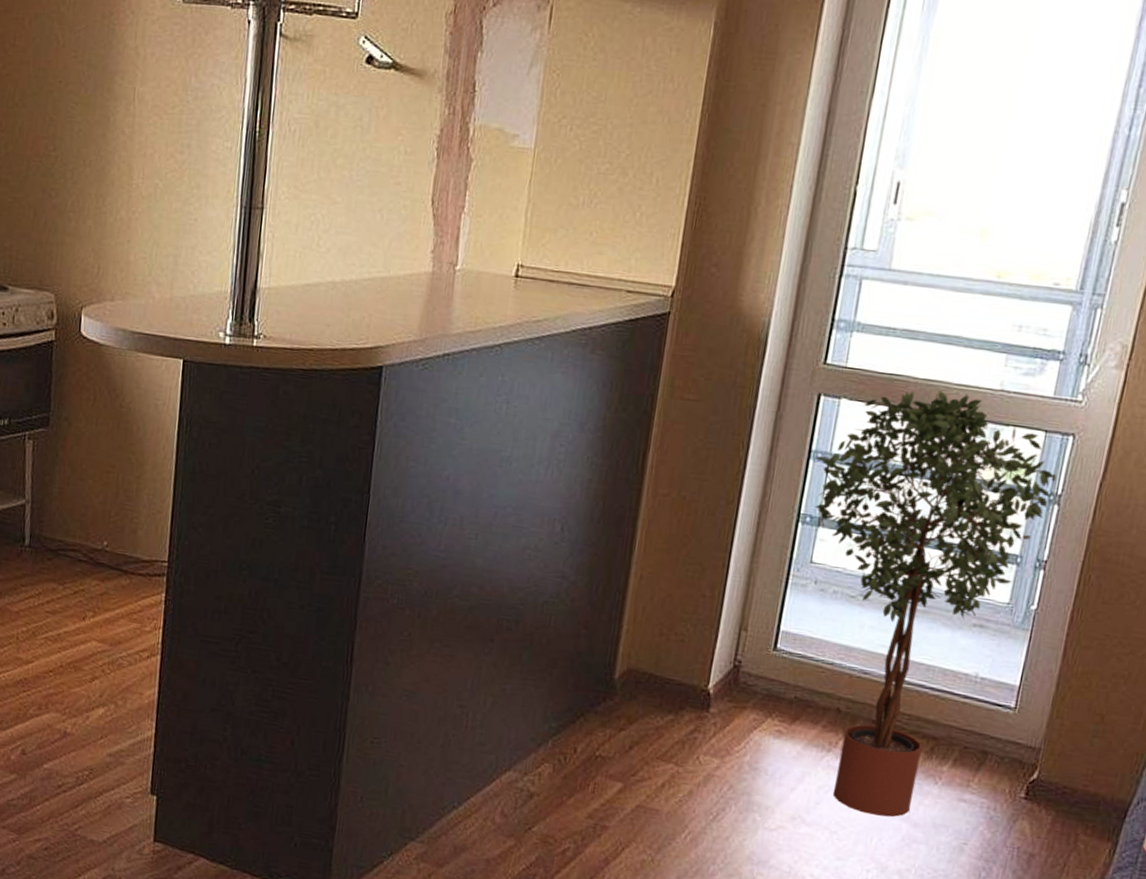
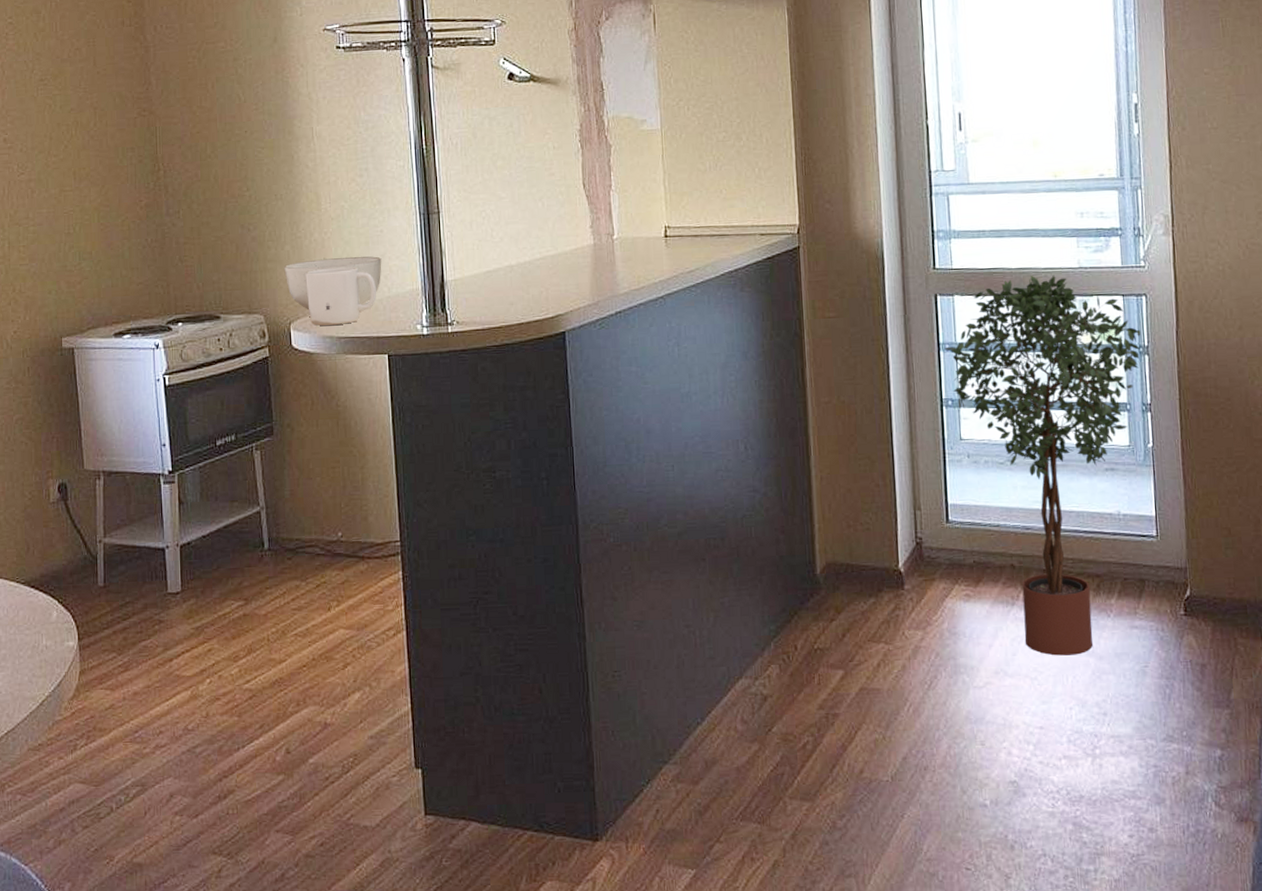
bowl: none [83,240,192,301] -> present [284,256,382,311]
mug: none [103,252,182,319] -> present [304,267,377,326]

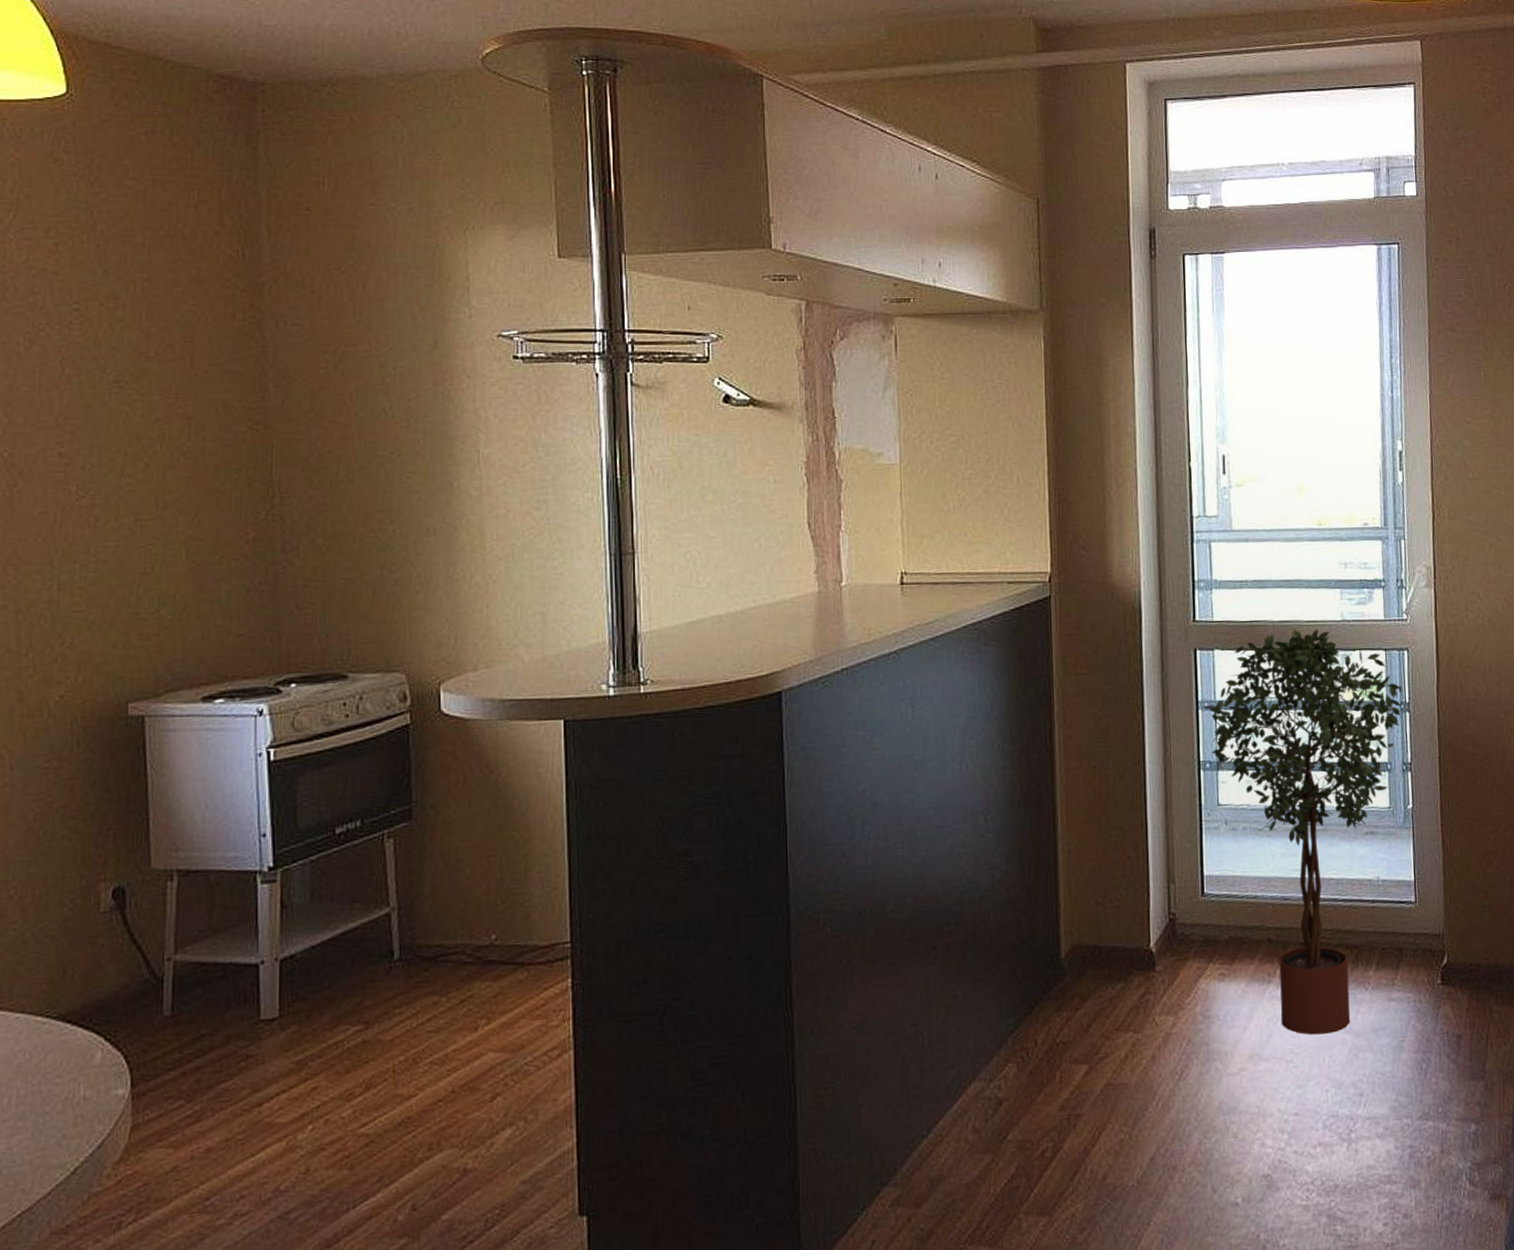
bowl: present [284,256,382,311] -> none [435,604,561,668]
mug: present [304,267,377,326] -> none [461,616,553,686]

